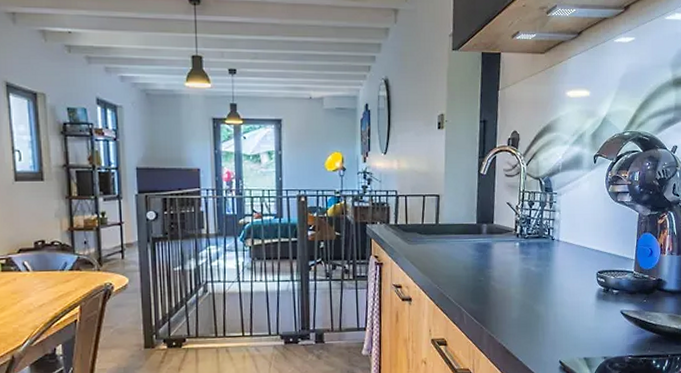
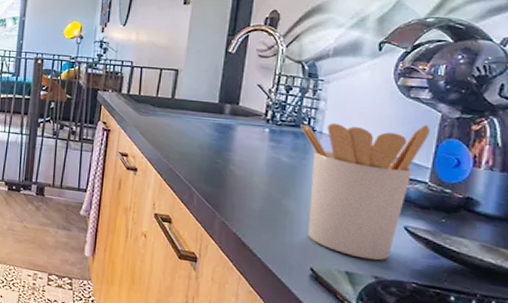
utensil holder: none [543,224,633,344] -> present [300,122,431,261]

